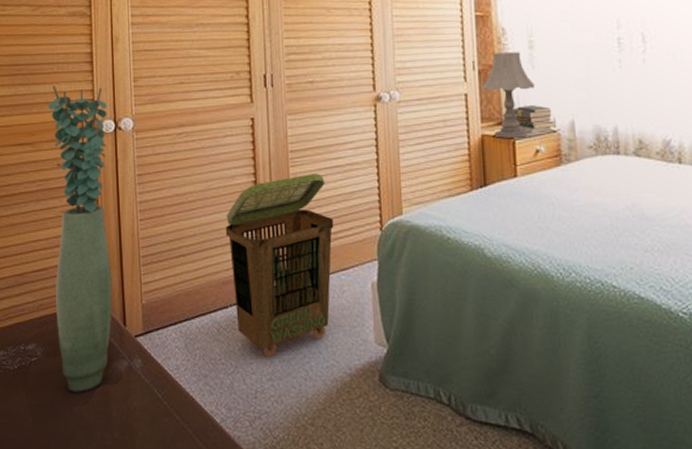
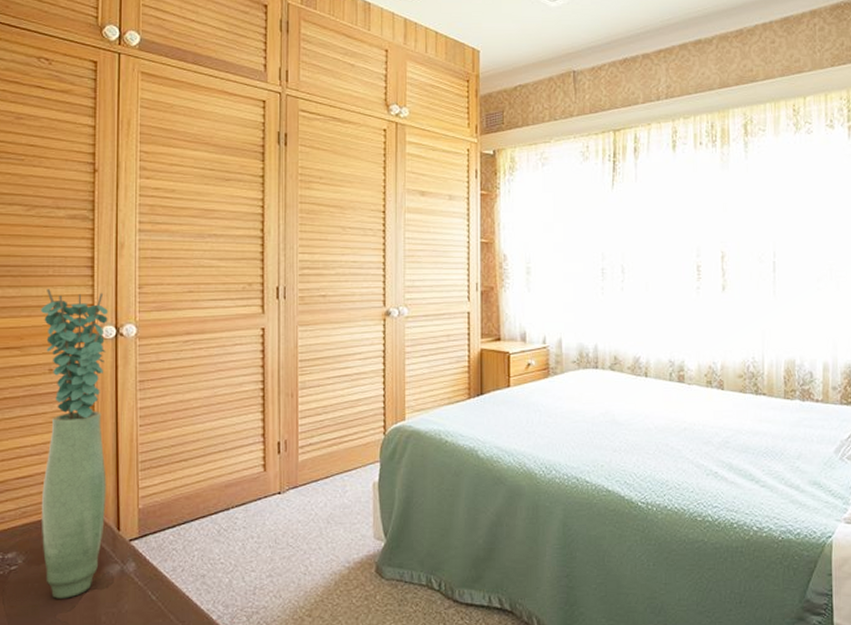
laundry basket: present [225,173,334,357] -> none [230,382,339,555]
table lamp: present [481,52,534,138] -> none [482,276,529,352]
books: present [512,105,556,134] -> none [509,324,546,350]

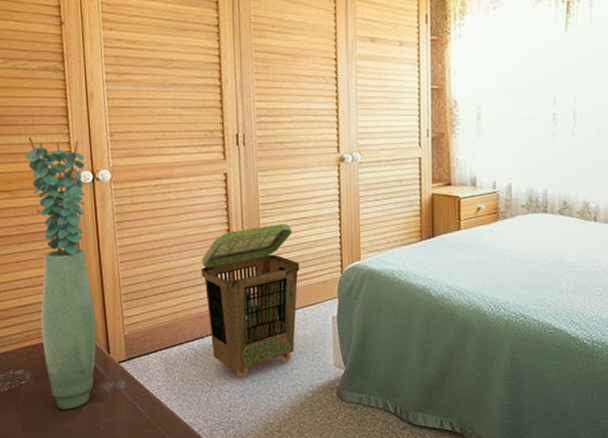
laundry basket: none [230,382,339,555] -> present [201,224,300,378]

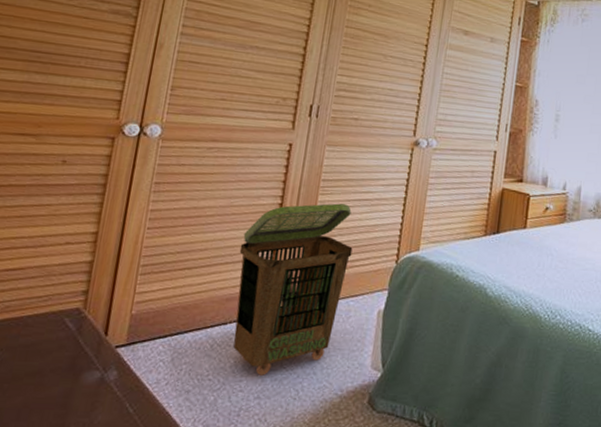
vase: present [24,137,97,409] -> none [17,80,135,403]

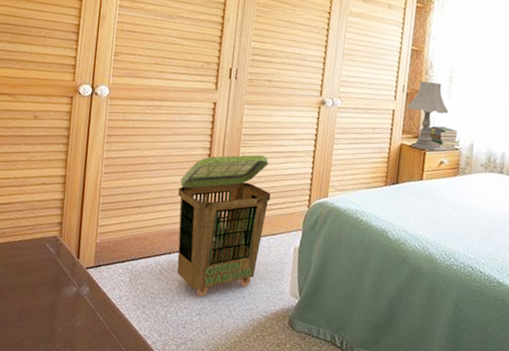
table lamp: none [509,120,554,195] -> present [406,81,448,151]
books: none [532,168,566,194] -> present [428,126,459,149]

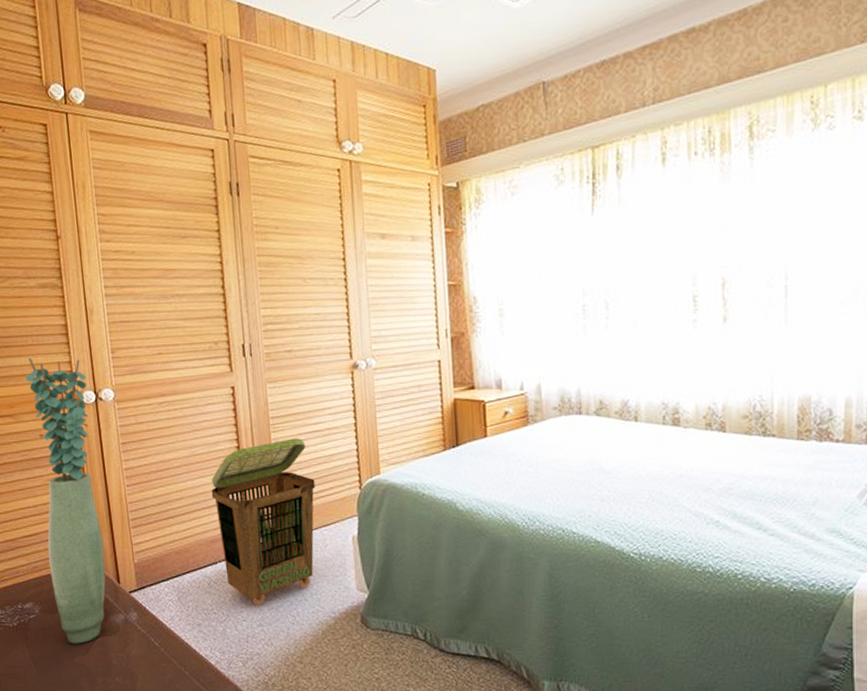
vase: none [15,48,87,309] -> present [25,358,106,644]
table lamp: present [406,81,448,151] -> none [453,319,504,402]
books: present [428,126,459,149] -> none [483,370,523,397]

